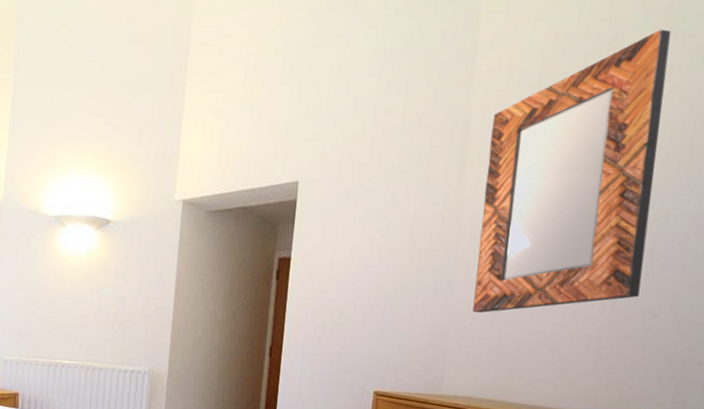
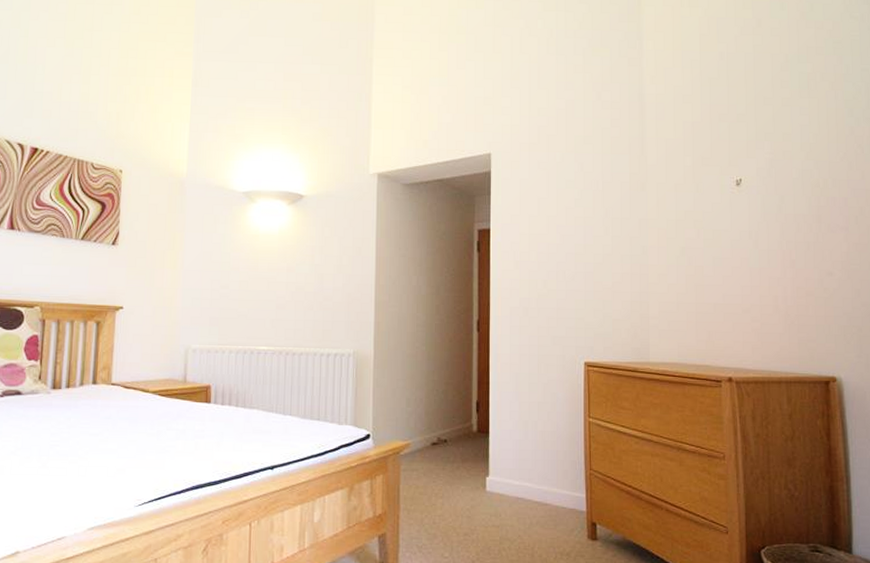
home mirror: present [473,29,672,313] -> none [664,16,813,279]

